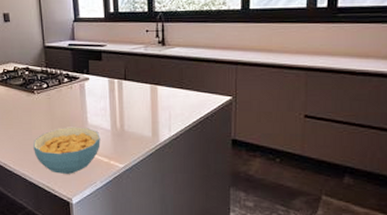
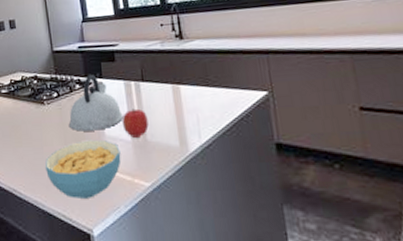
kettle: none [56,70,105,119] -> present [68,74,123,132]
fruit: none [104,103,127,128] -> present [122,108,149,139]

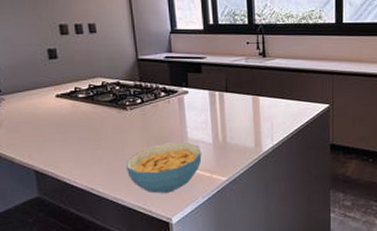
kettle: present [68,74,123,132] -> none [152,83,206,135]
fruit: present [122,108,149,139] -> none [205,115,229,141]

